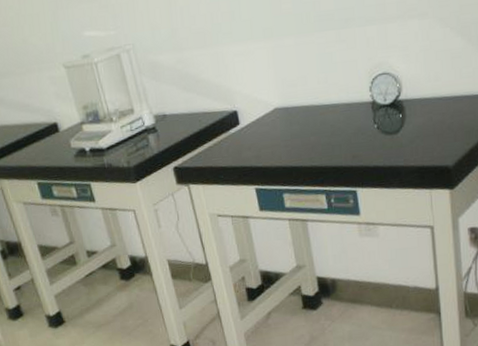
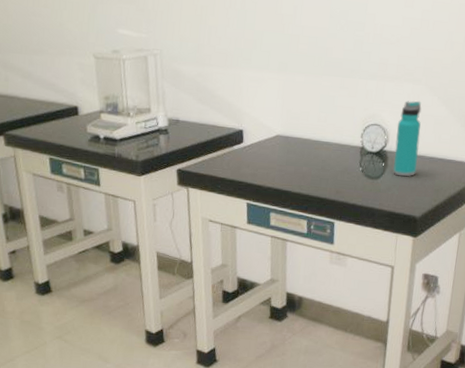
water bottle: none [408,36,440,125] -> present [393,100,422,177]

